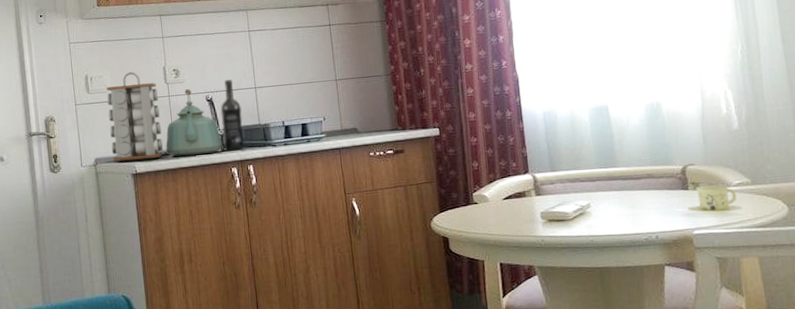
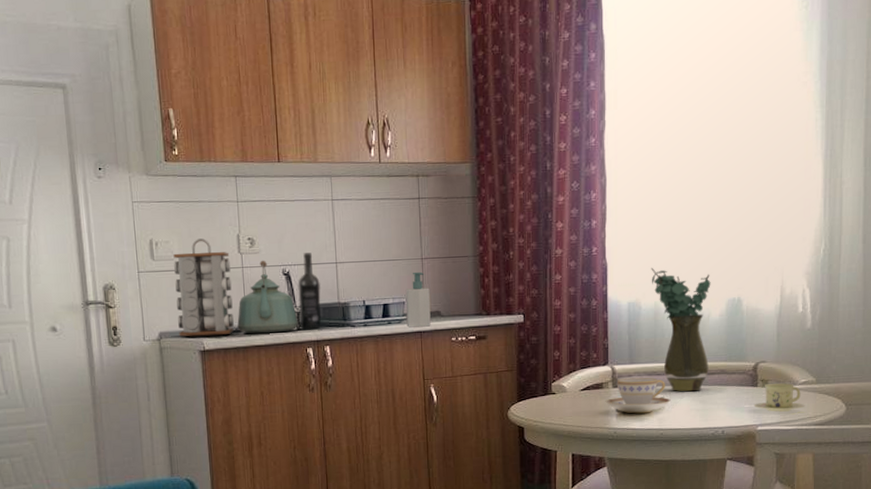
soap bottle: none [322,92,349,145] -> present [405,271,431,328]
teacup: none [529,184,598,221] -> present [605,377,671,414]
vase: none [563,77,635,198] -> present [651,267,711,392]

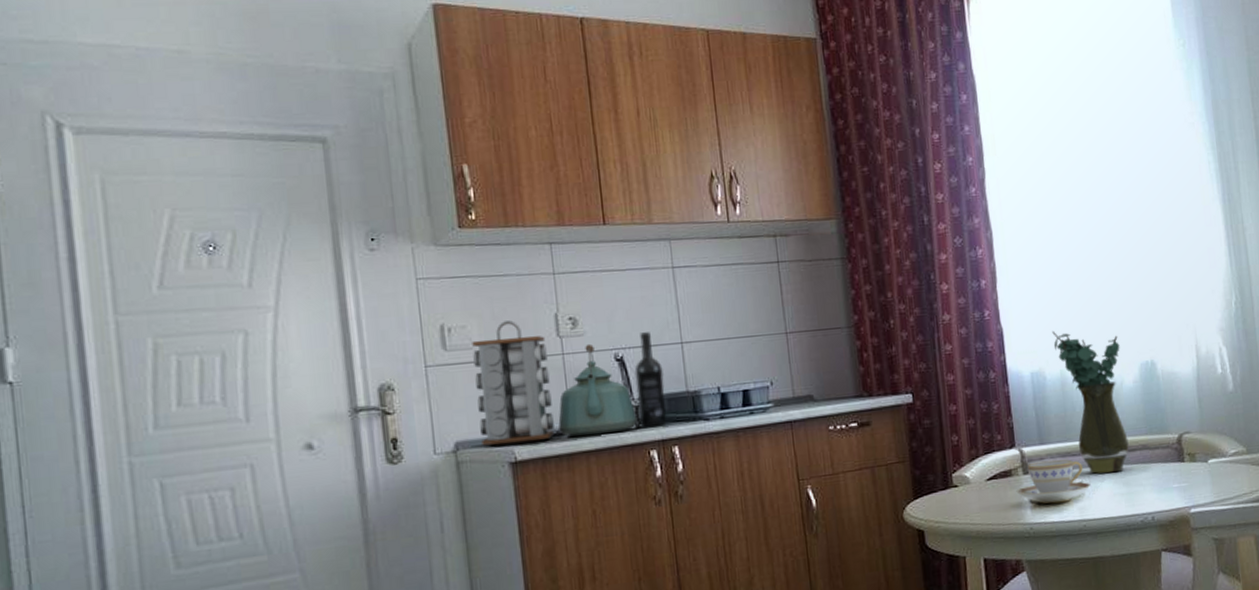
soap bottle: present [405,271,431,328] -> none [768,348,803,418]
cup and saucer: present [753,383,805,412] -> none [1183,455,1239,490]

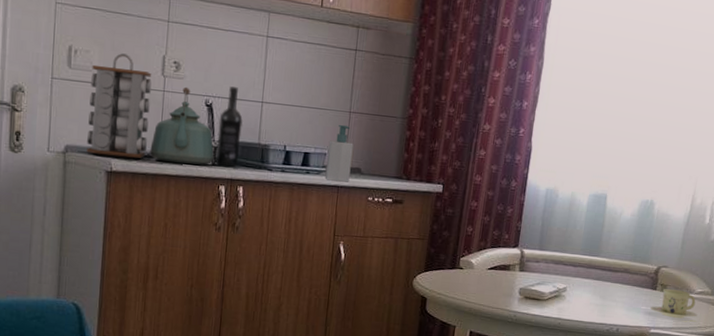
soap bottle: none [768,348,803,418] -> present [325,124,354,183]
teacup: present [1016,459,1091,505] -> none [510,263,573,301]
vase: present [1052,330,1129,474] -> none [570,157,628,286]
cup and saucer: none [1183,455,1239,490] -> present [650,288,698,319]

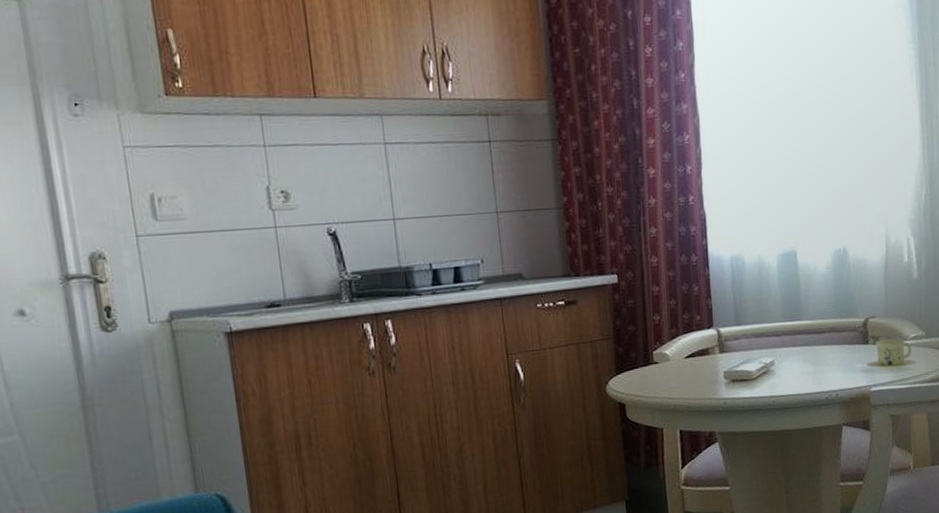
spice rack: present [86,53,152,159] -> none [183,192,269,317]
kettle: present [150,86,214,166] -> none [272,217,350,310]
wine bottle: present [216,86,243,168] -> none [347,207,379,302]
soap bottle: present [325,124,354,183] -> none [479,227,512,295]

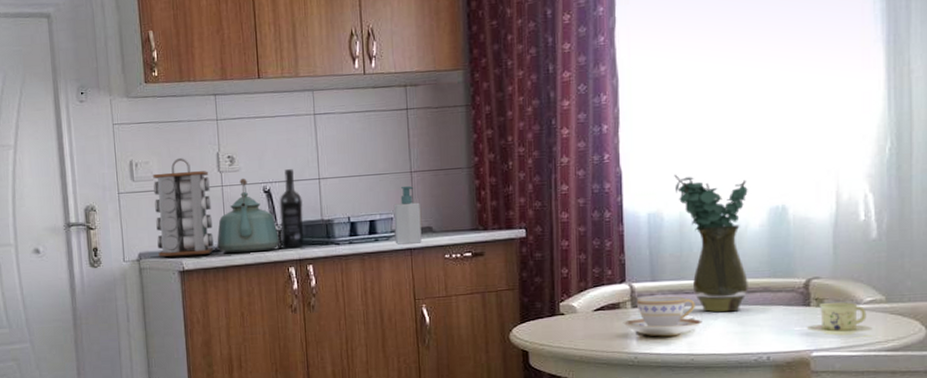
spice rack: none [183,192,269,317] -> present [153,158,214,258]
kettle: none [272,217,350,310] -> present [217,178,279,254]
wine bottle: none [347,207,379,302] -> present [279,169,304,249]
soap bottle: none [479,227,512,295] -> present [393,185,422,245]
teacup: none [712,340,782,381] -> present [623,296,703,337]
vase: none [752,217,819,354] -> present [674,174,748,312]

